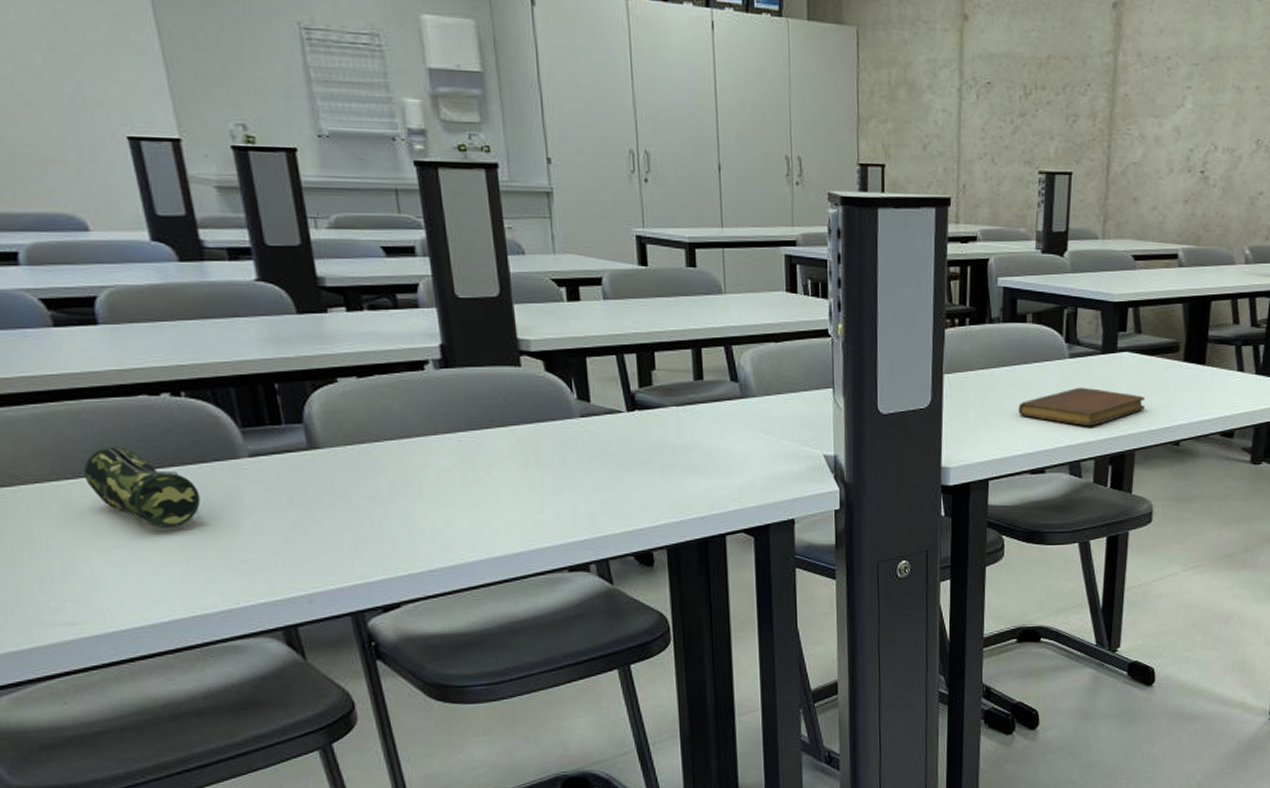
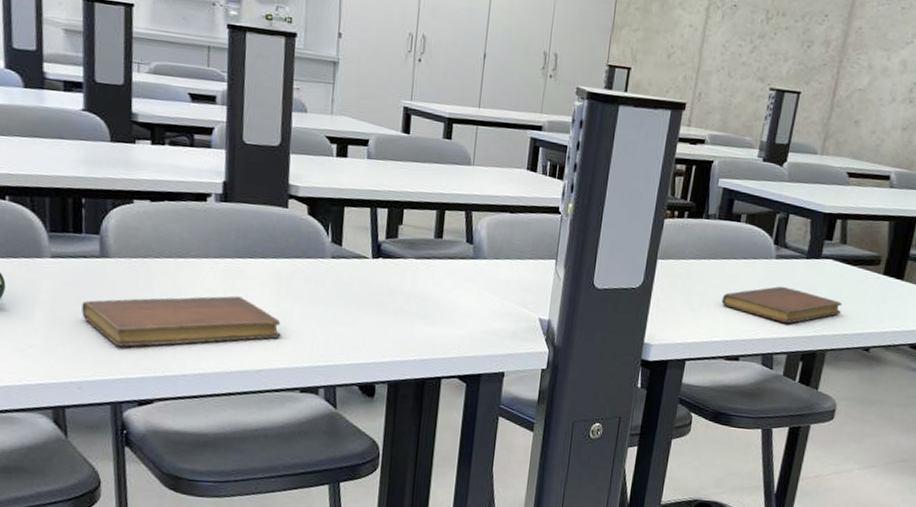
notebook: none [296,473,537,548] -> present [81,295,281,347]

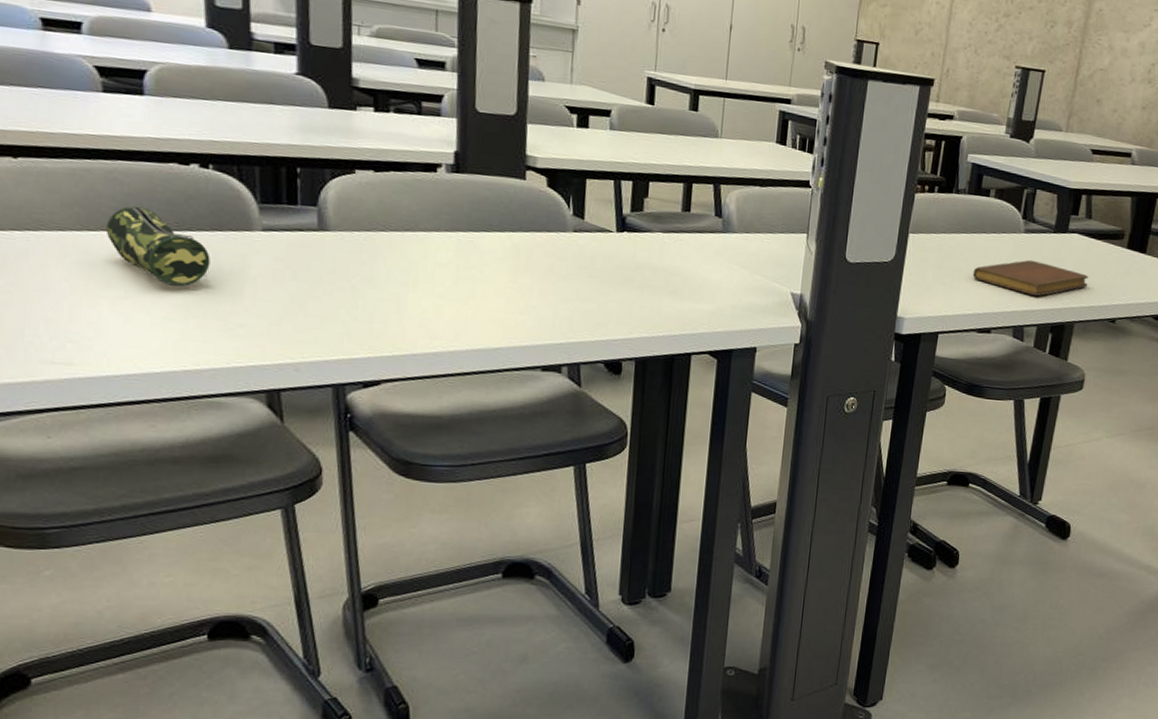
notebook: present [81,295,281,347] -> none [298,271,520,326]

